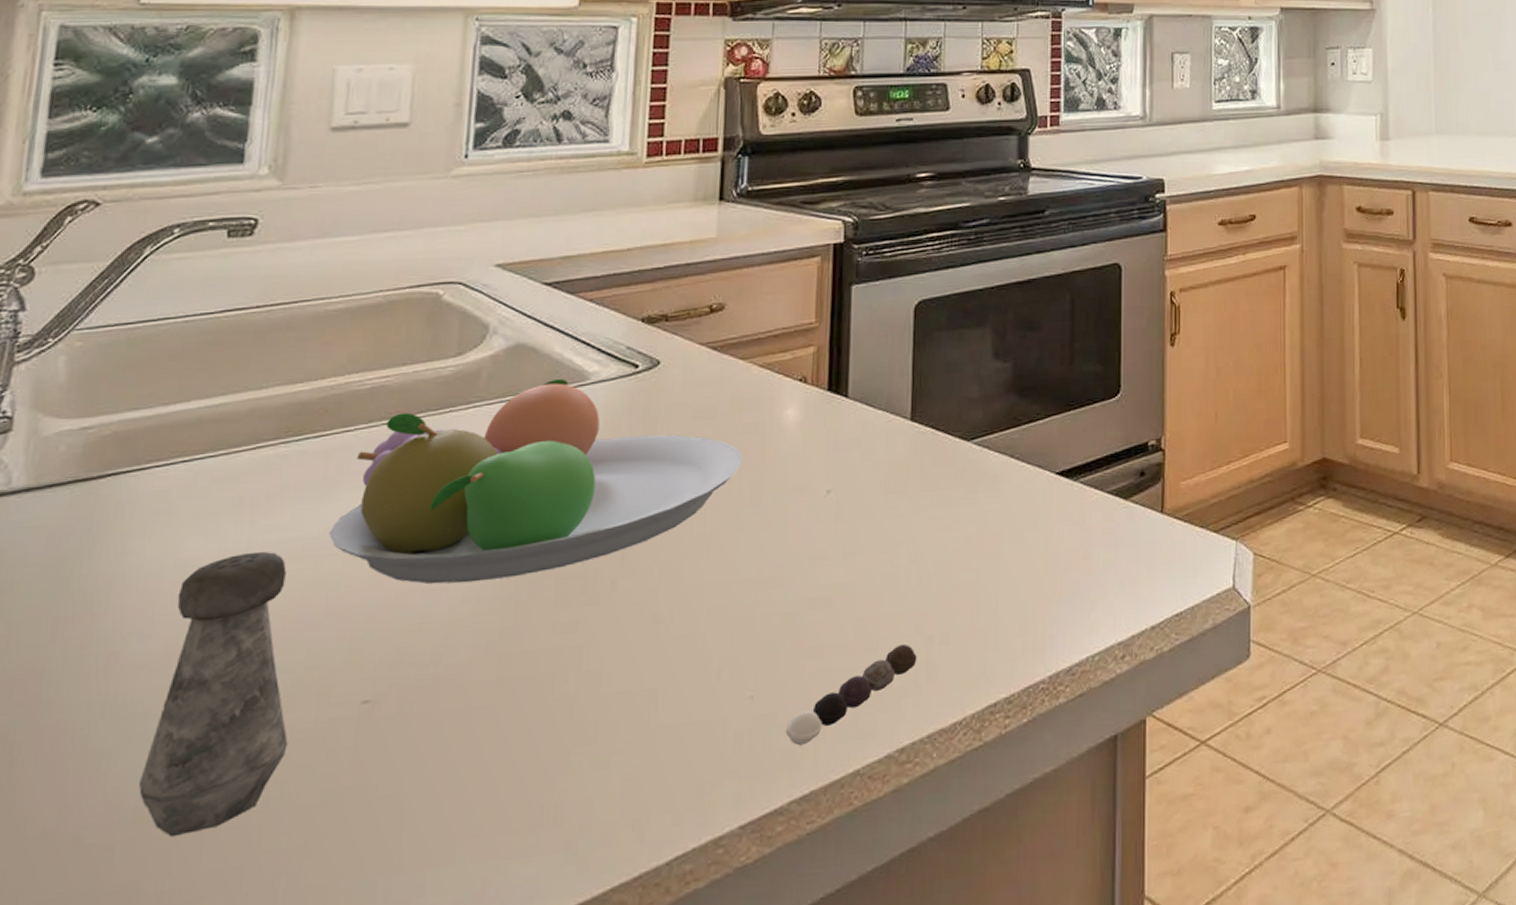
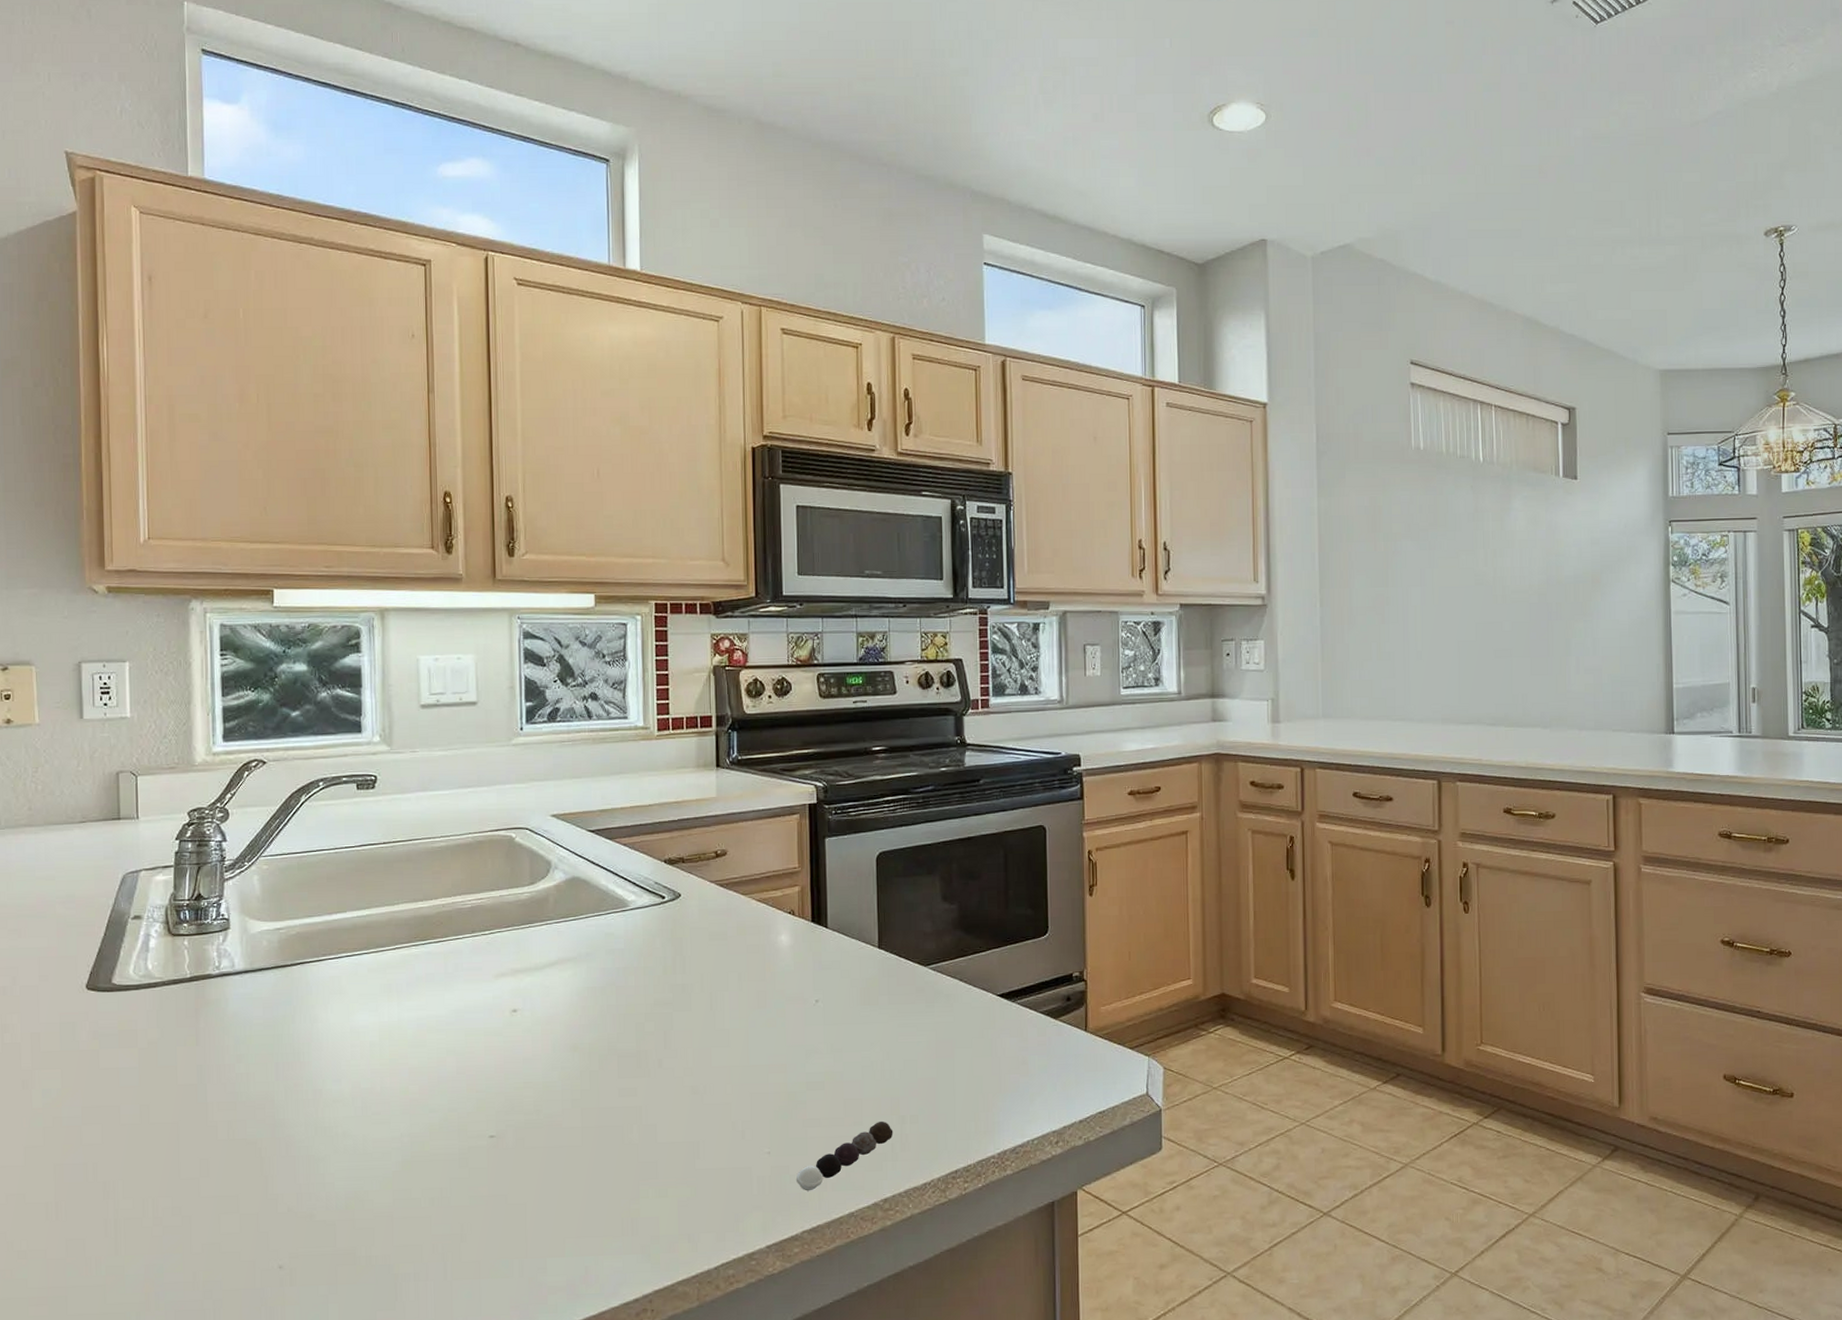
salt shaker: present [138,551,288,838] -> none [346,1024,442,1220]
fruit bowl: present [328,378,743,584] -> none [452,905,750,1055]

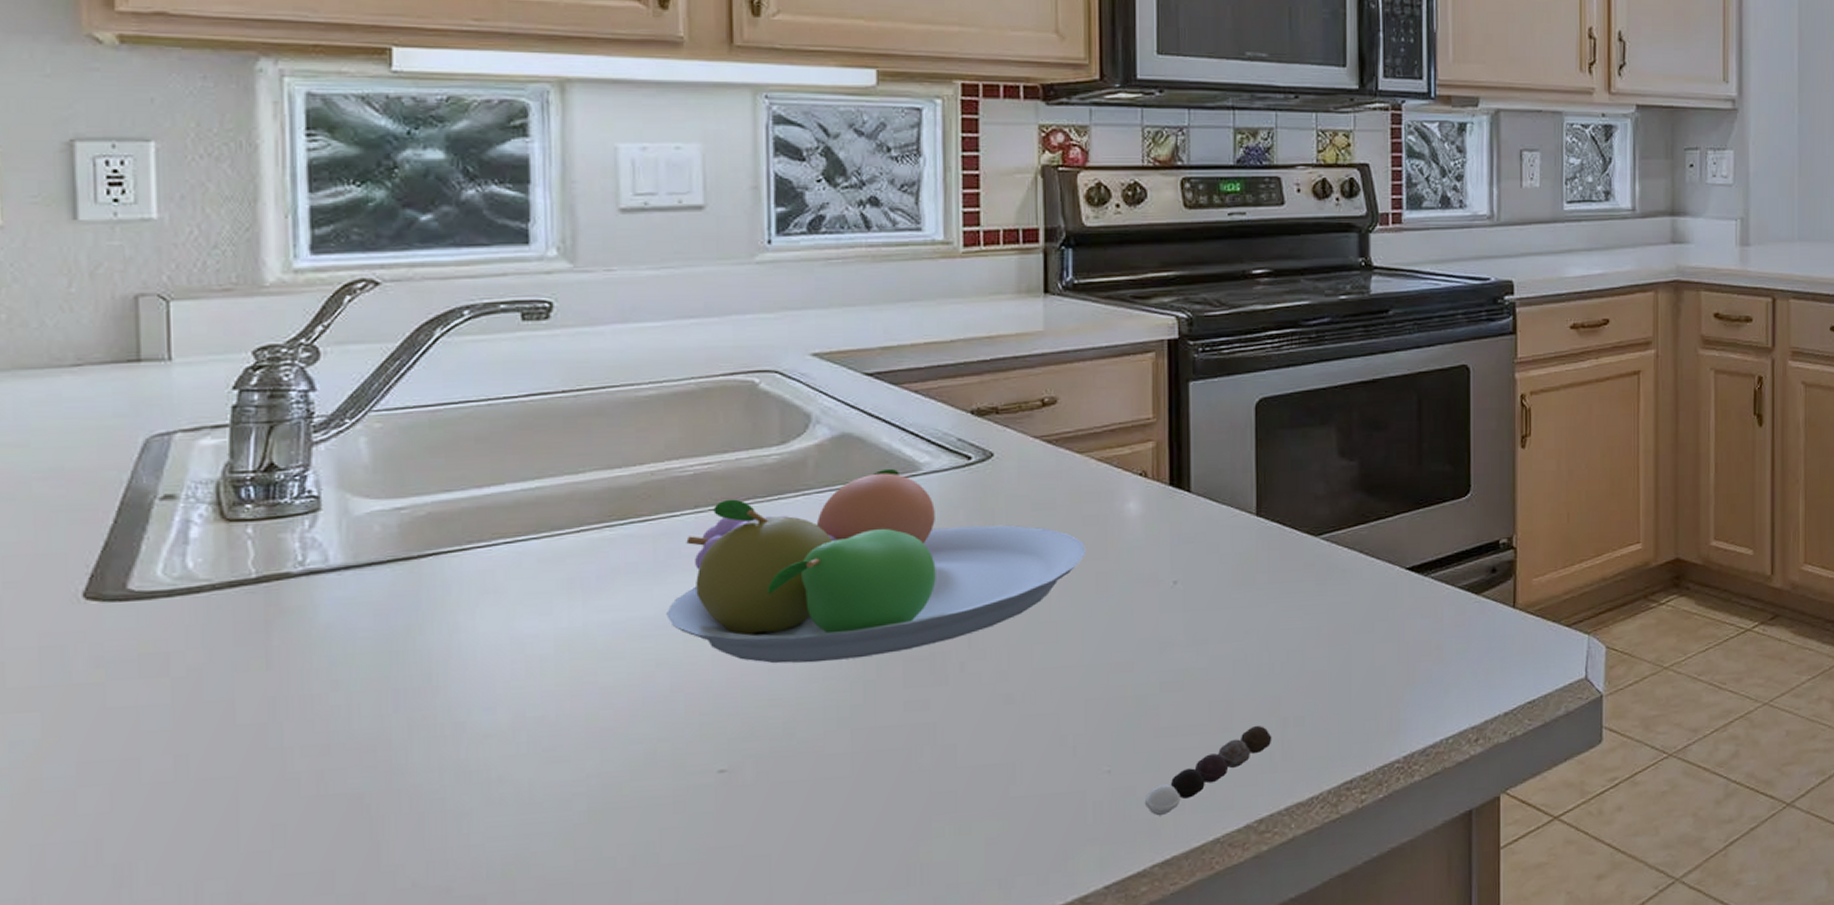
fruit bowl: none [452,905,750,1055] -> present [665,468,1086,664]

